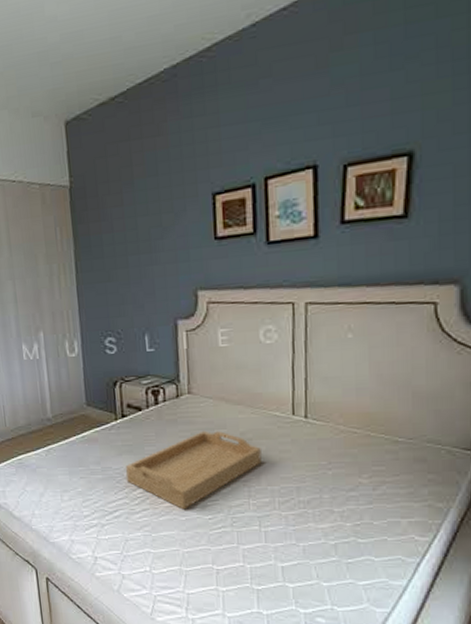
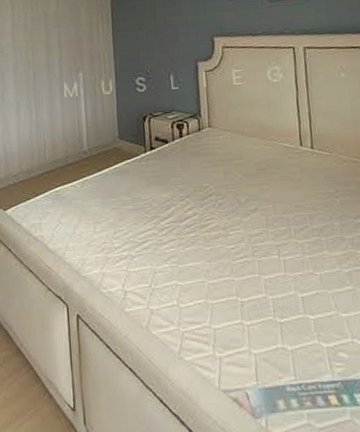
serving tray: present [125,430,263,510] -> none [153,161,277,240]

